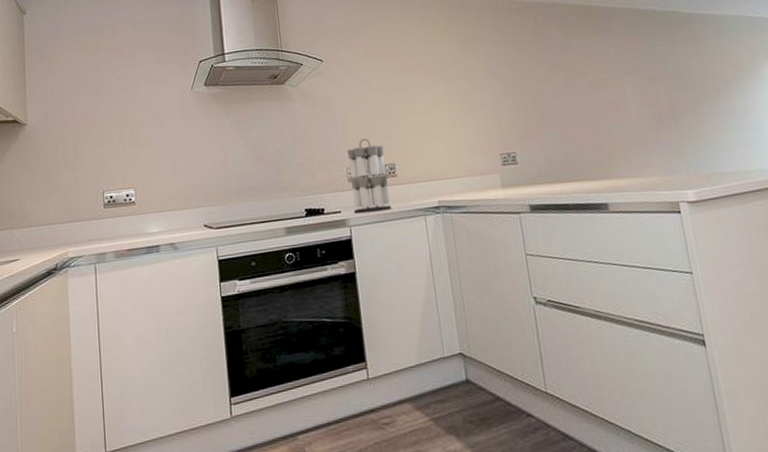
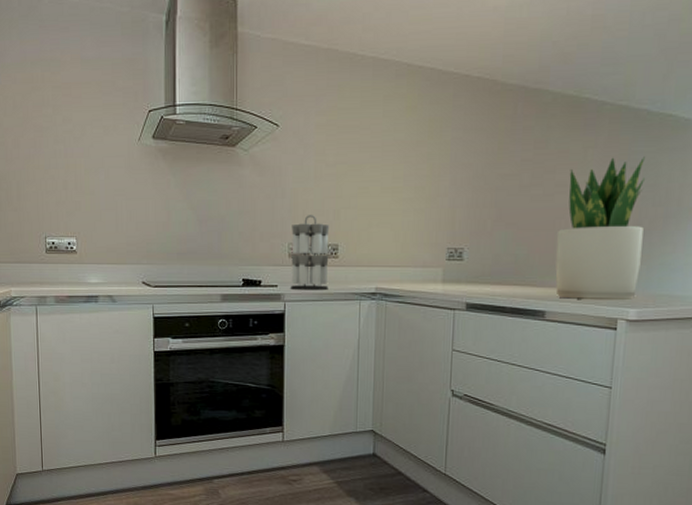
planter: none [597,50,689,188] -> present [555,157,645,301]

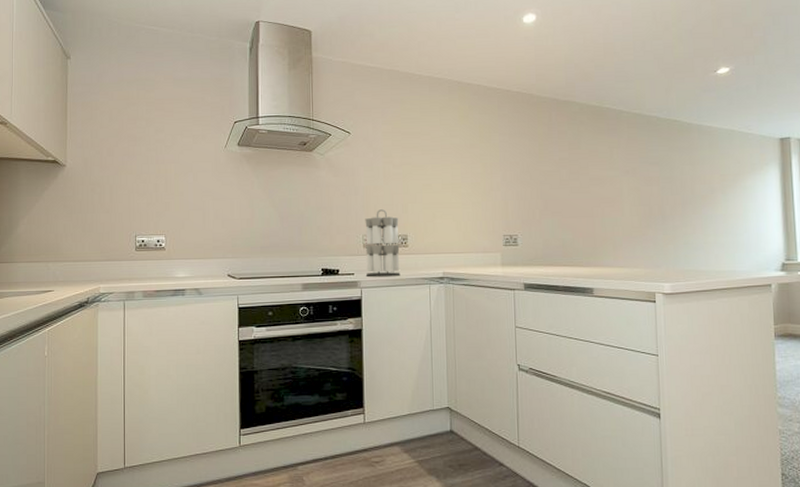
planter: present [555,157,645,301] -> none [596,154,669,277]

